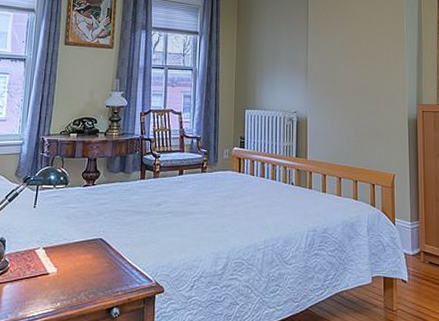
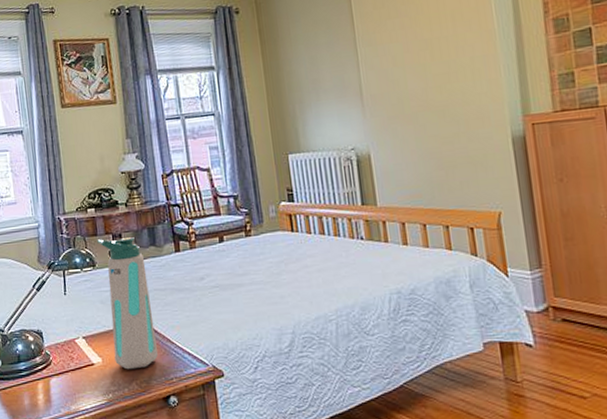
water bottle: none [69,161,113,281] -> present [97,237,159,370]

